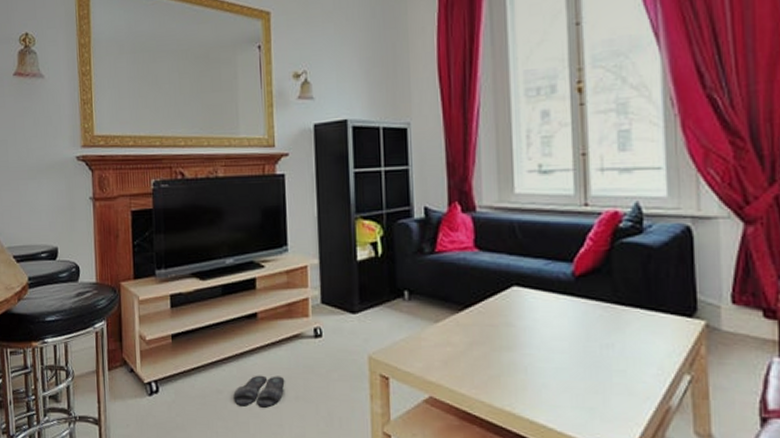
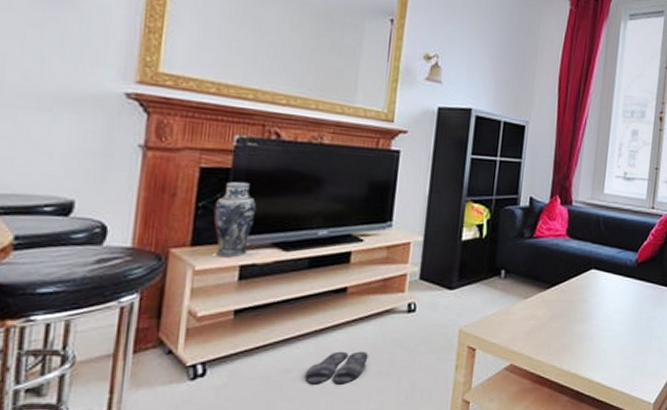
vase: none [145,221,176,288] -> present [213,182,257,258]

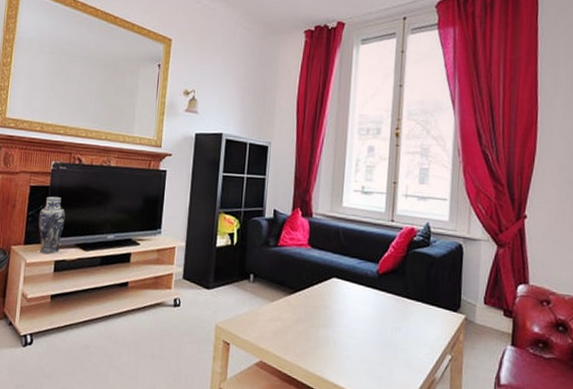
slippers: present [305,351,369,385] -> none [98,334,144,363]

